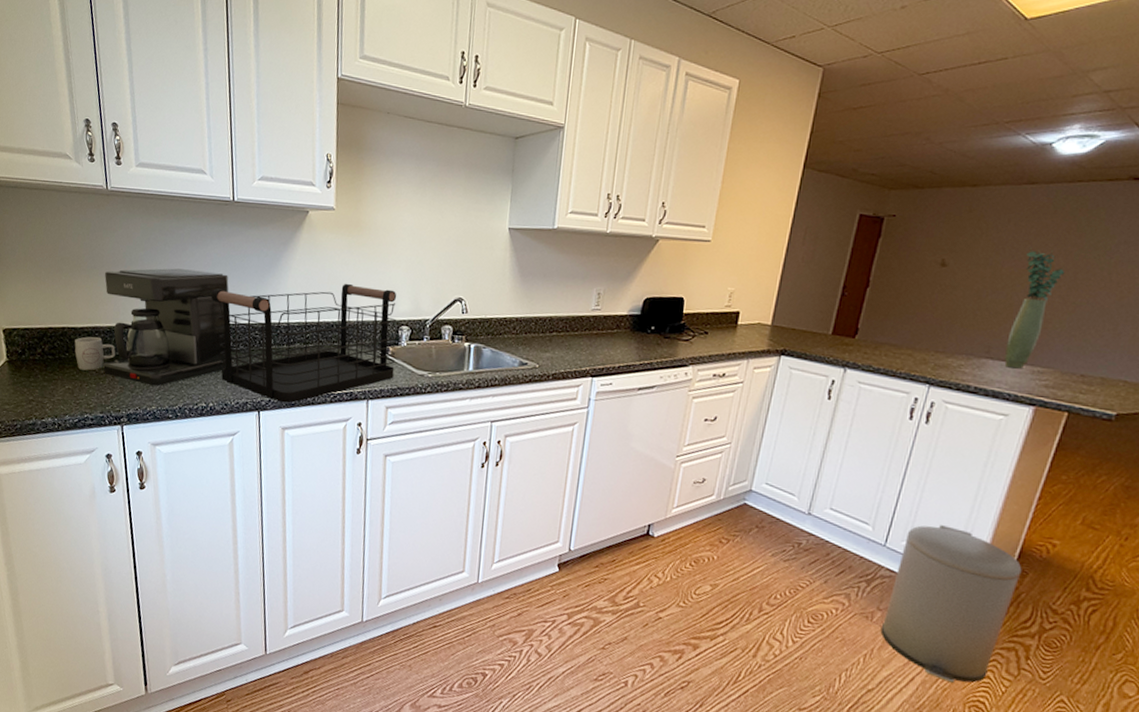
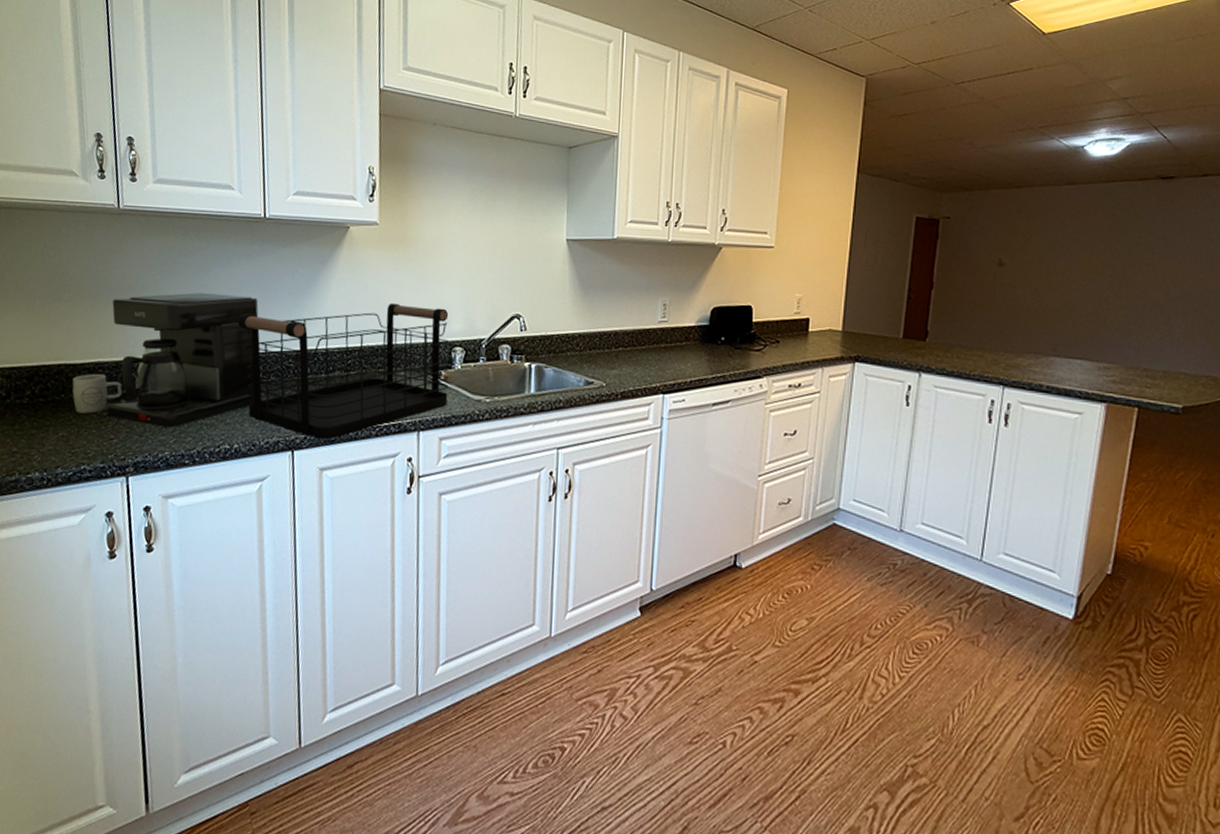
pedal bin: present [880,525,1022,684] -> none [988,534,1120,711]
vase: present [1003,246,1065,369] -> none [1070,244,1114,366]

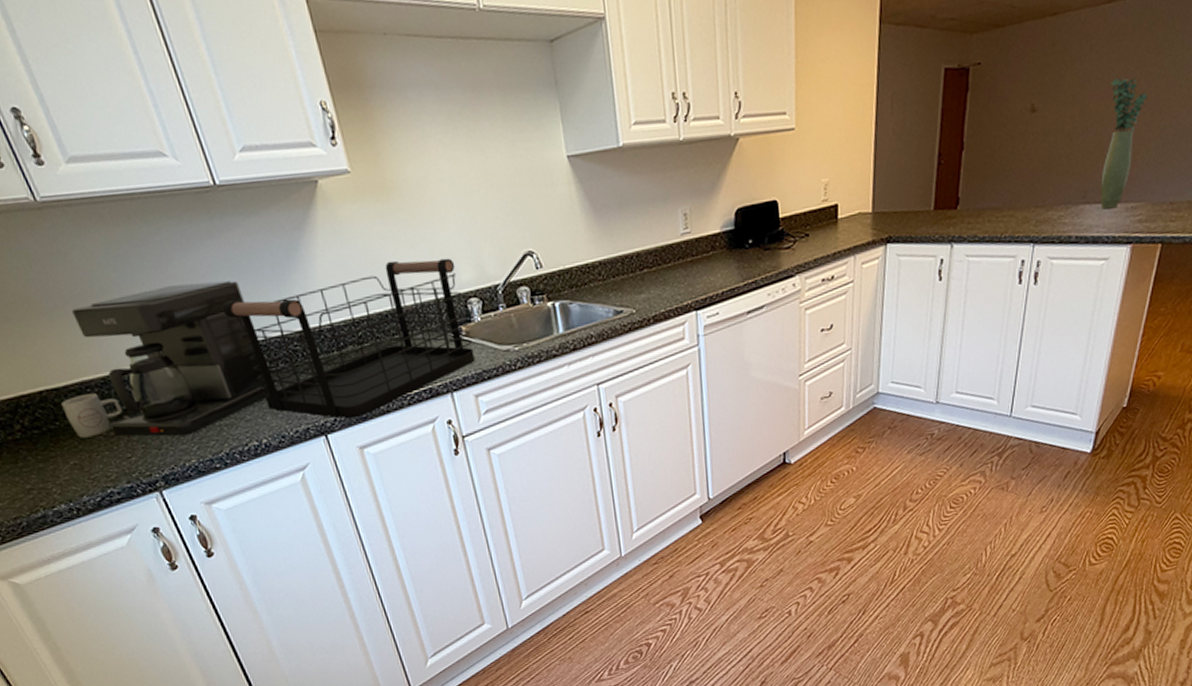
vase: none [1070,244,1114,366] -> present [1099,73,1148,210]

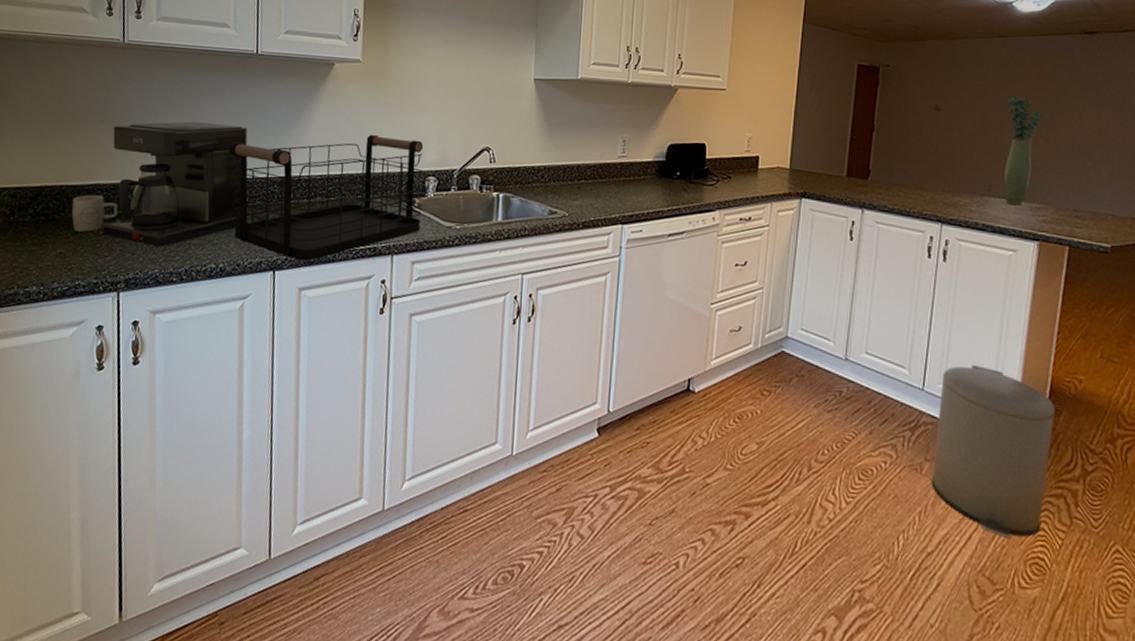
pedal bin: none [1016,382,1134,530] -> present [931,365,1056,540]

